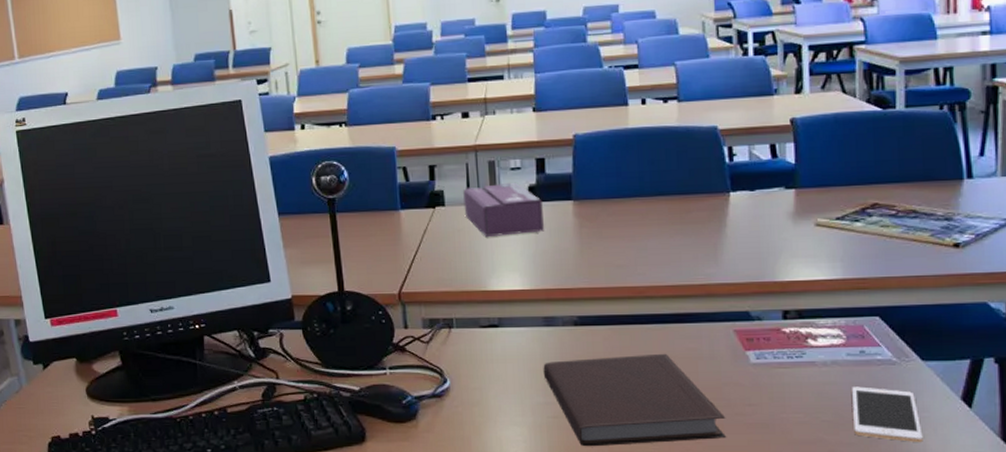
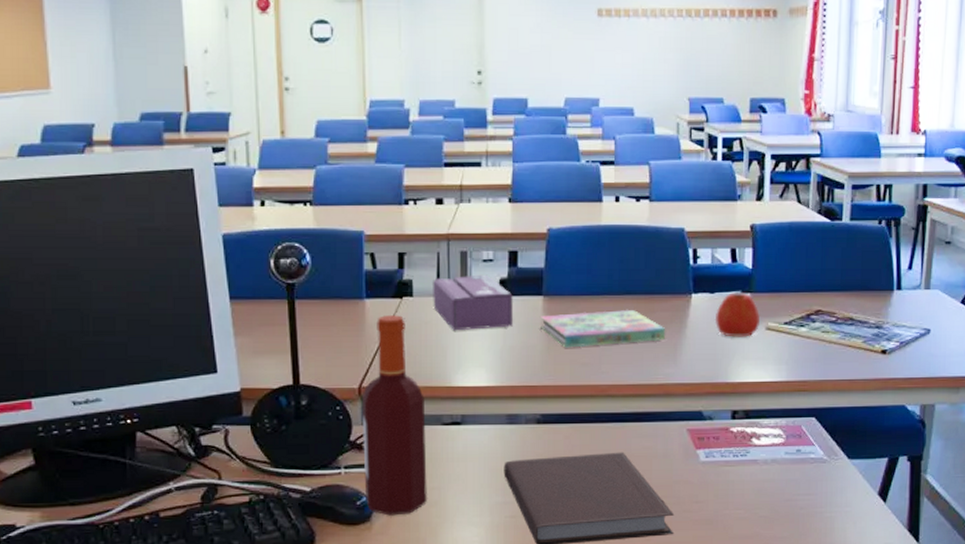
bottle: none [402,224,470,414] -> present [361,315,428,516]
book: none [572,210,705,251] -> present [541,309,666,348]
apple: none [756,189,808,235] -> present [714,293,761,337]
cell phone: present [852,386,923,443] -> none [787,483,844,536]

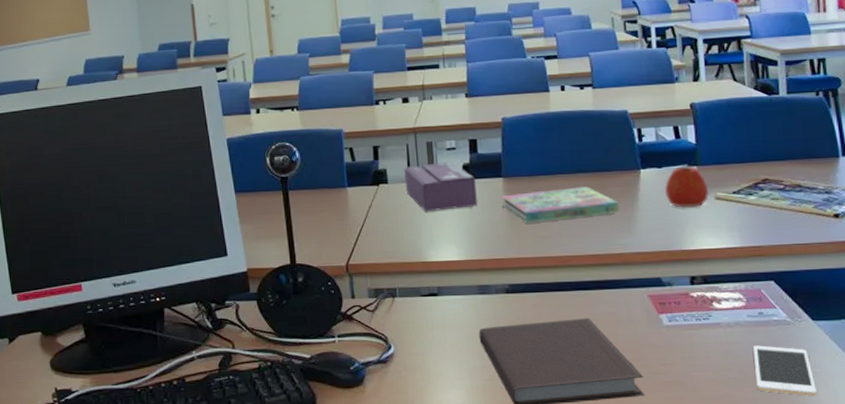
bottle: present [361,315,428,516] -> none [349,200,413,380]
cell phone: none [787,483,844,536] -> present [753,345,817,397]

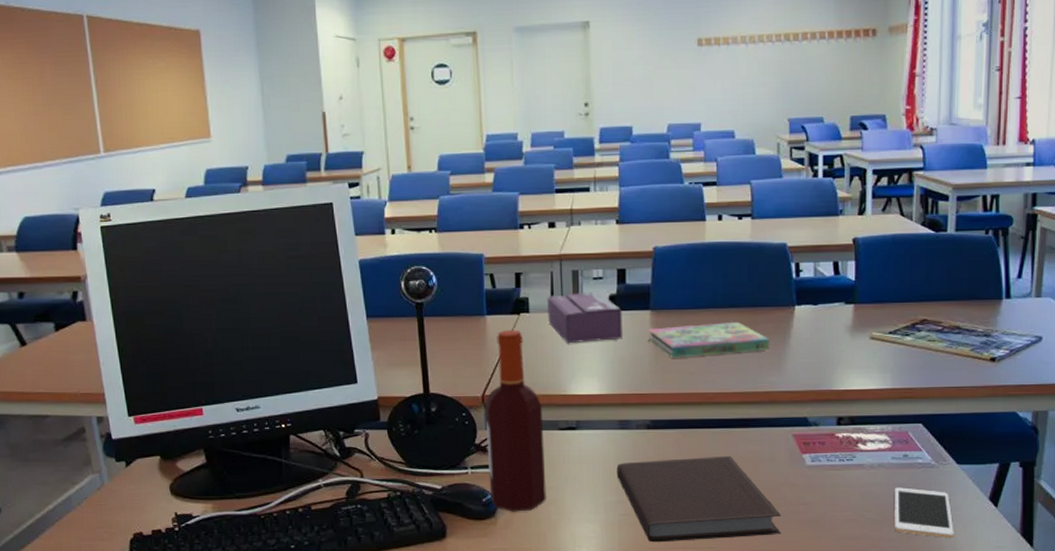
bottle: none [349,200,413,380] -> present [485,330,547,512]
apple: present [664,166,709,208] -> none [818,304,865,347]

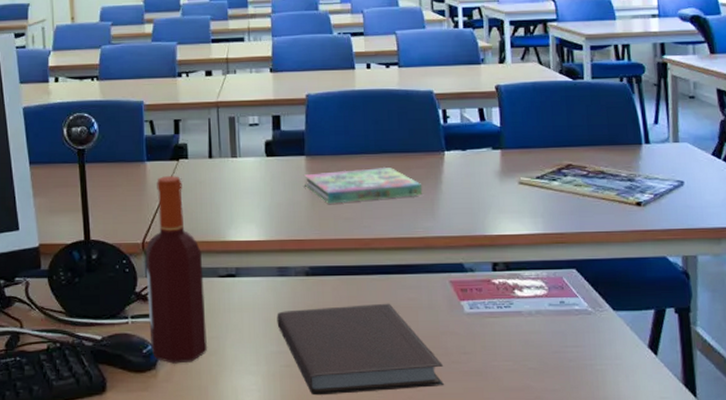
tissue box: present [547,291,622,344] -> none [205,137,279,190]
cell phone: present [895,487,954,539] -> none [554,335,617,389]

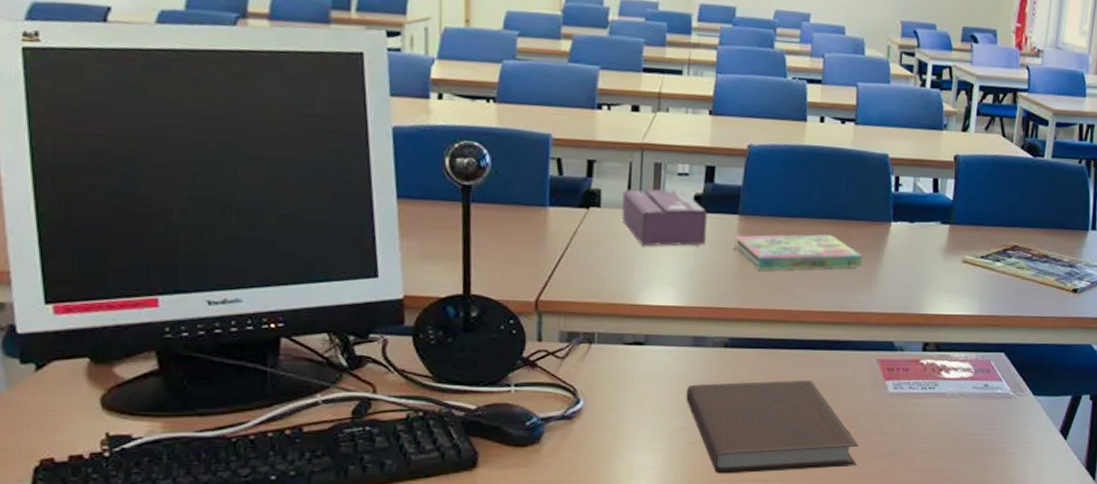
bottle: present [145,176,208,364] -> none [536,225,607,438]
tissue box: none [205,137,279,190] -> present [621,188,707,247]

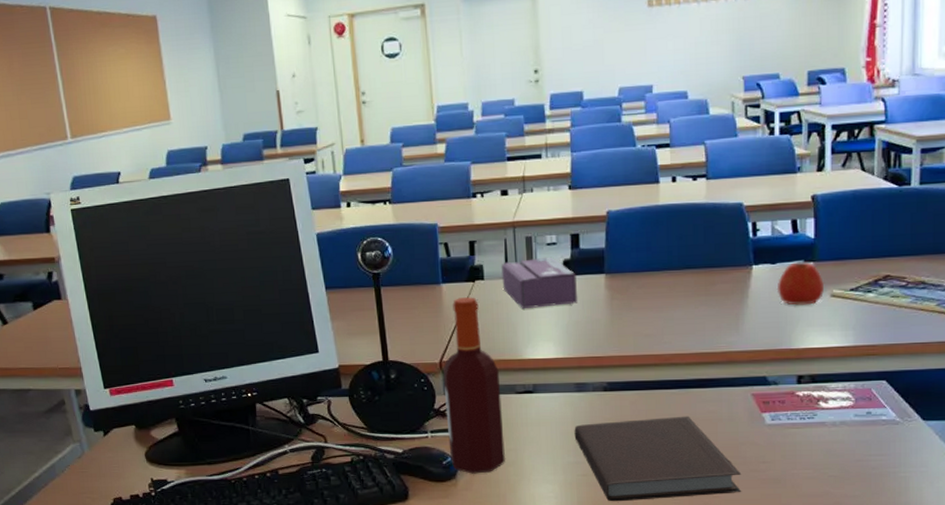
bottle: none [536,225,607,438] -> present [443,297,506,474]
book: present [734,233,863,270] -> none [604,282,727,321]
apple: none [912,223,958,269] -> present [776,262,825,306]

